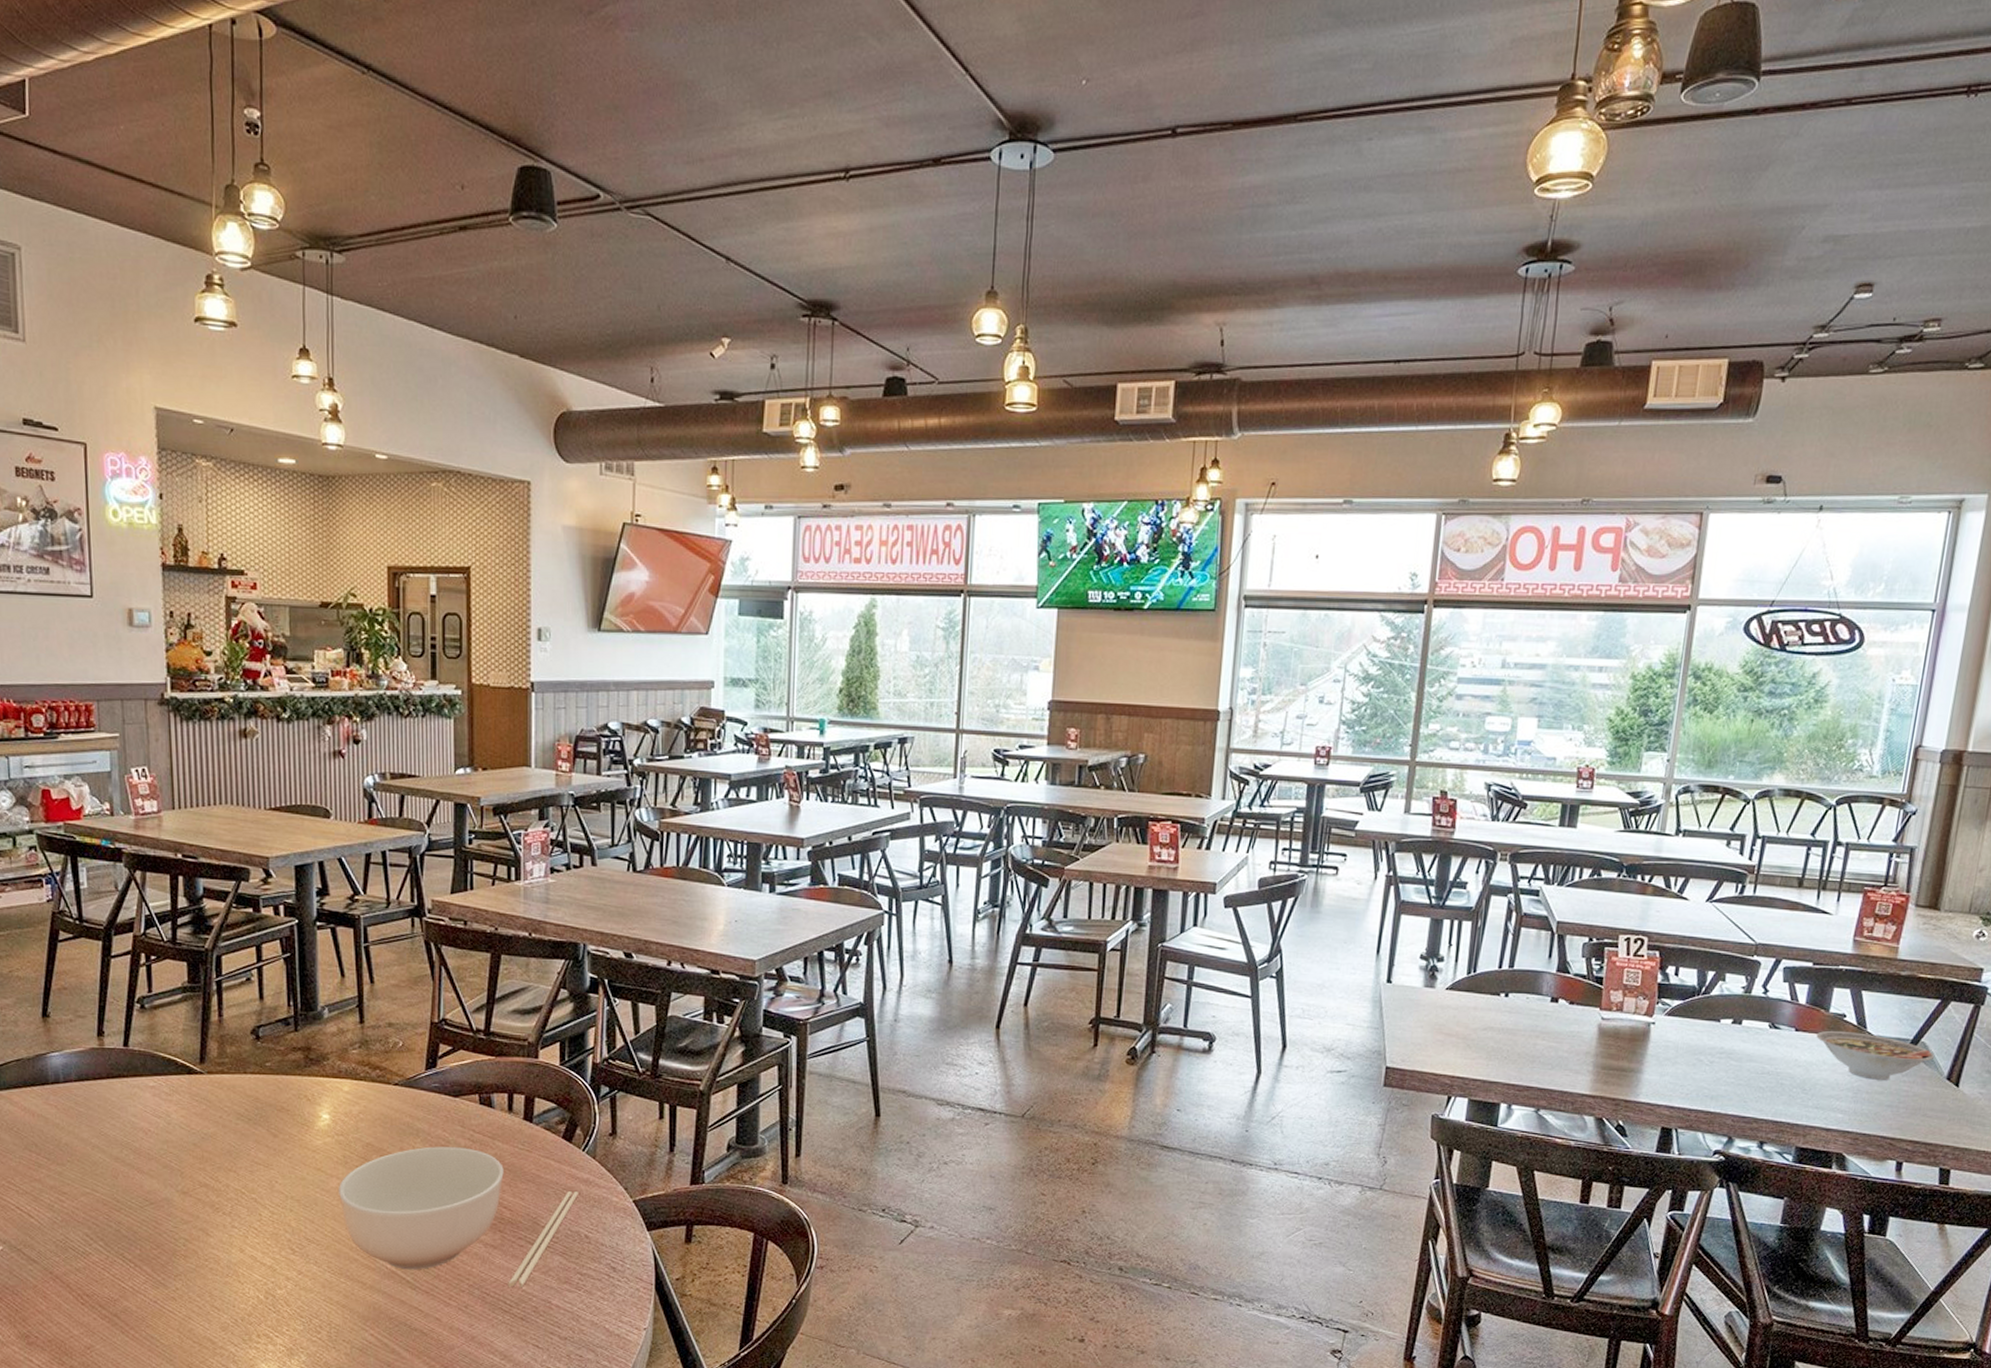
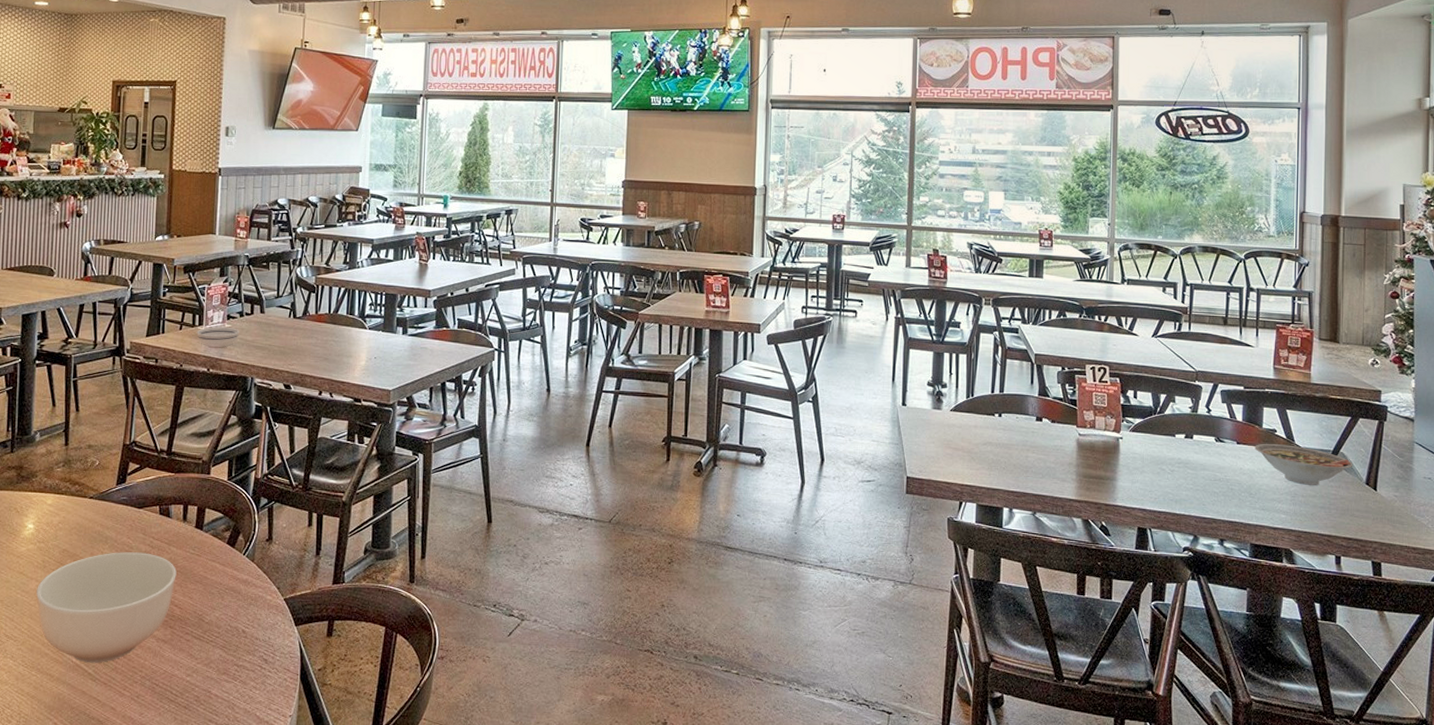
chopsticks: present [508,1191,579,1289] -> none [174,591,239,680]
bowl: none [513,882,566,908] -> present [196,327,239,348]

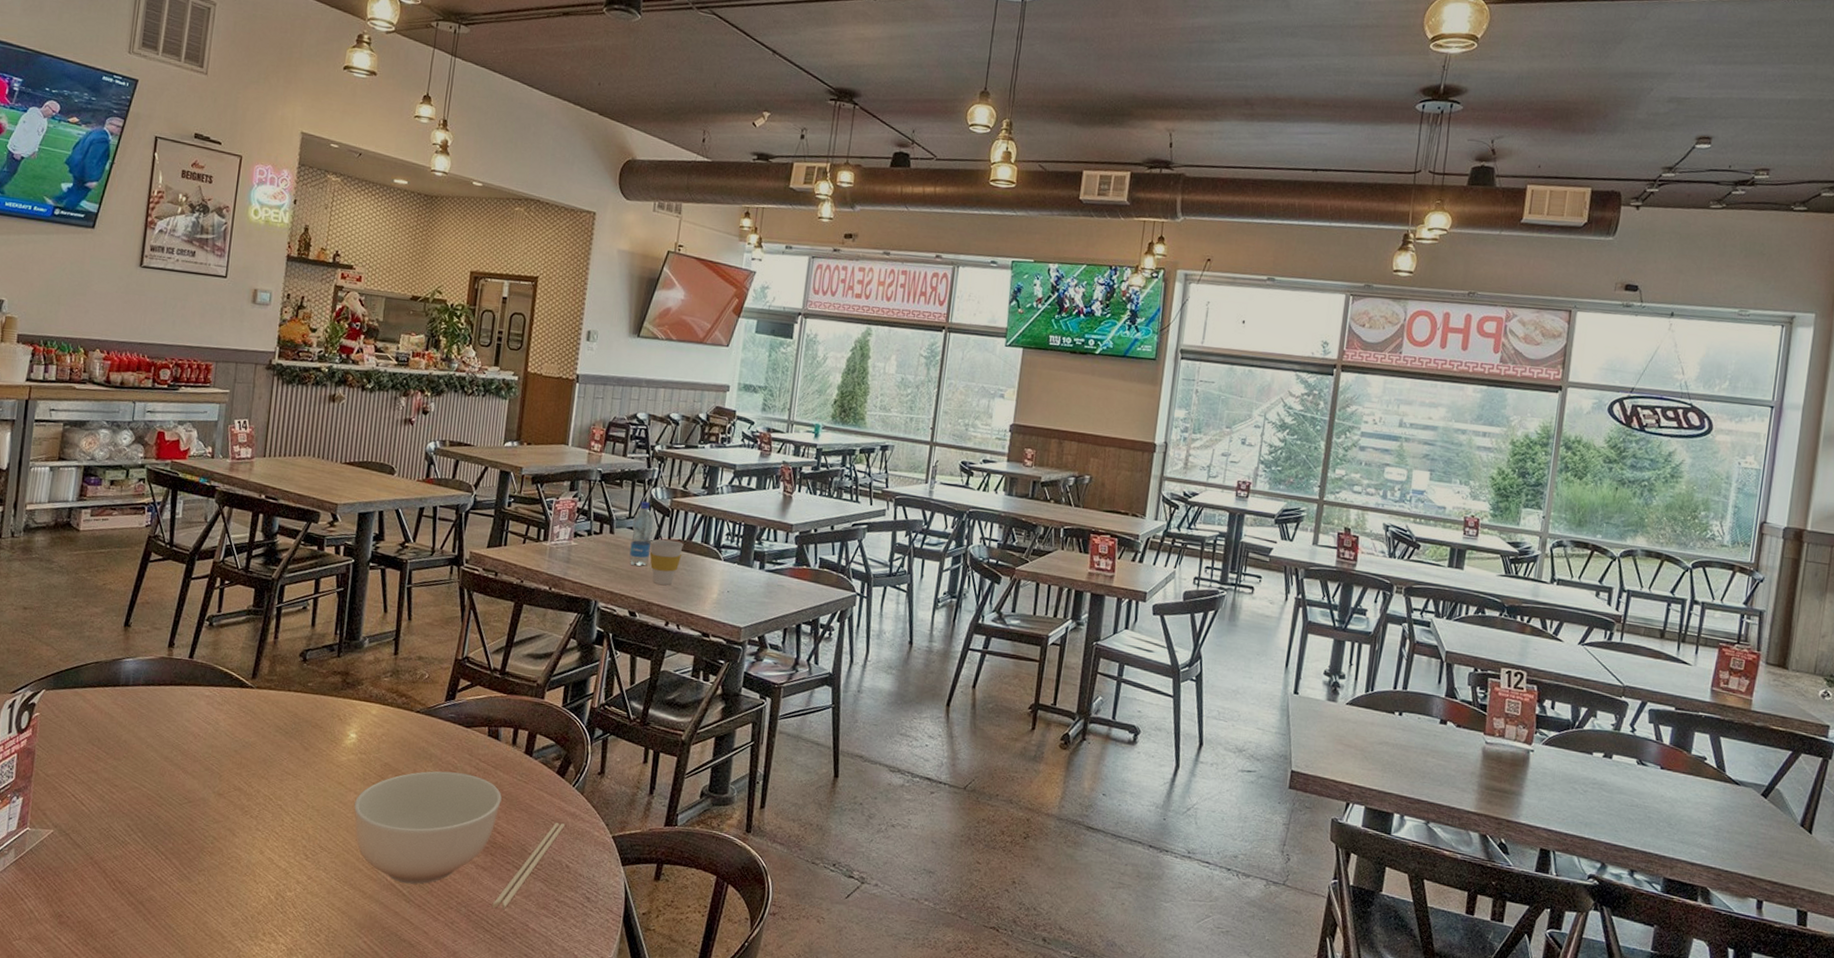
chopsticks: none [174,591,239,680] -> present [492,823,566,910]
bowl: present [196,327,239,348] -> none [540,543,586,567]
bottle: none [280,280,300,342] -> present [629,501,653,567]
cup: none [298,314,330,358] -> present [649,539,684,586]
soup bowl: present [1255,443,1352,485] -> none [1680,770,1788,822]

